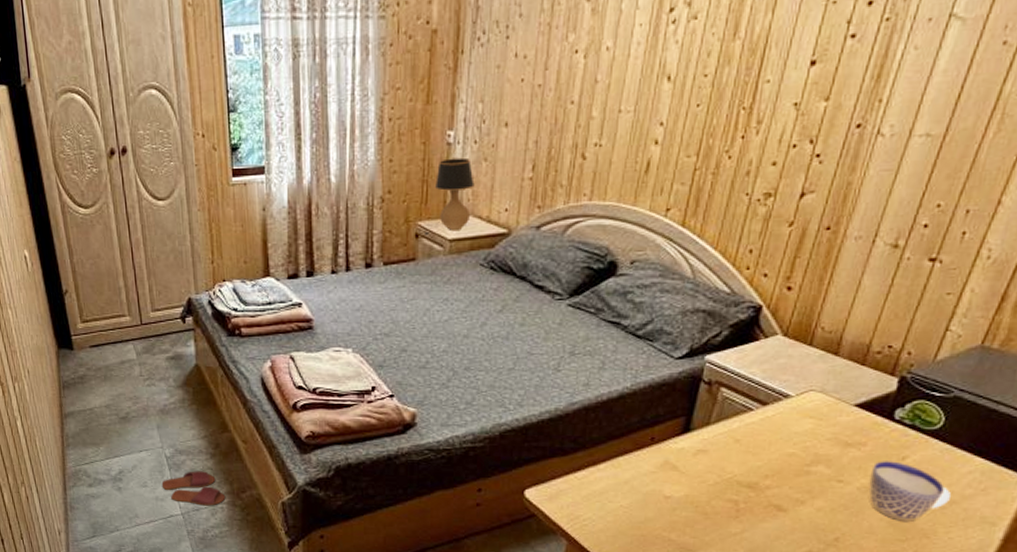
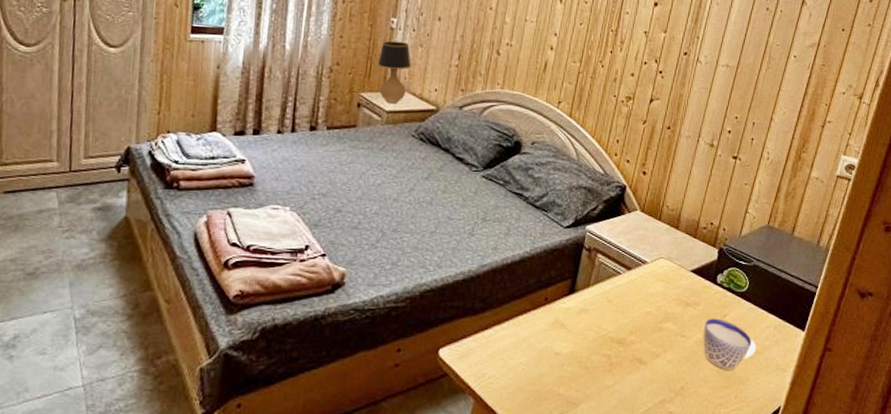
slippers: present [161,471,225,506] -> none [64,334,137,375]

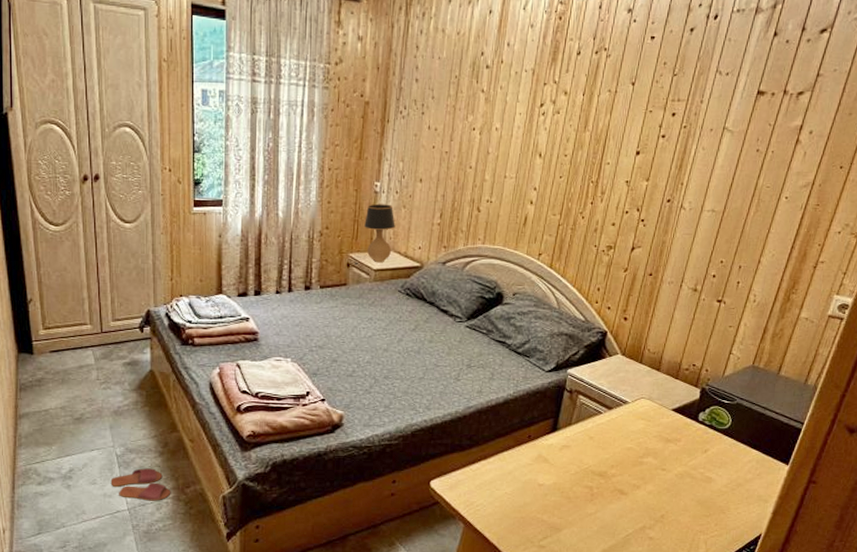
slippers: none [64,334,137,375] -> present [110,468,170,501]
cup: present [702,318,756,371] -> none [683,453,738,502]

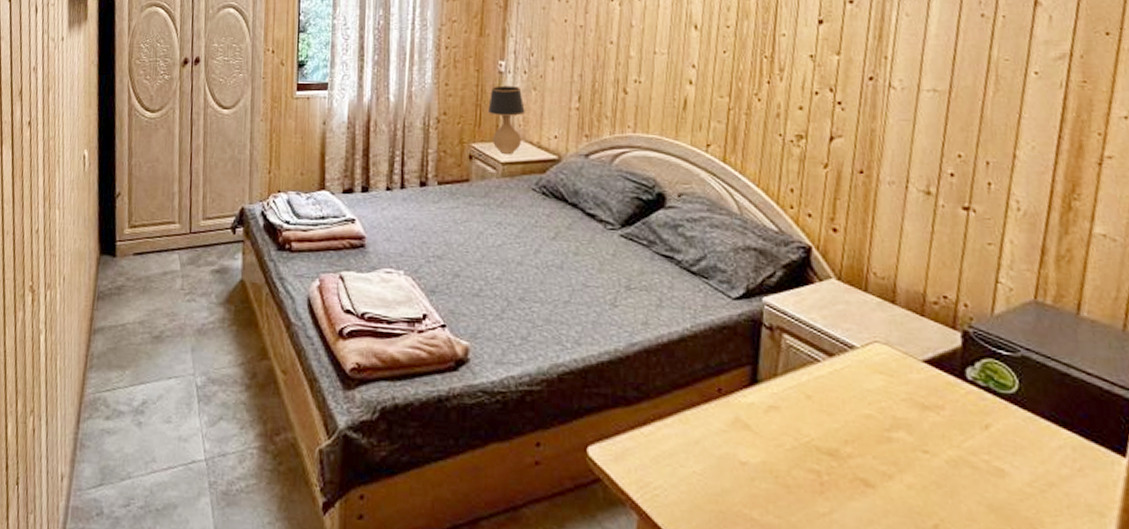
slippers: present [110,468,170,501] -> none [187,405,256,451]

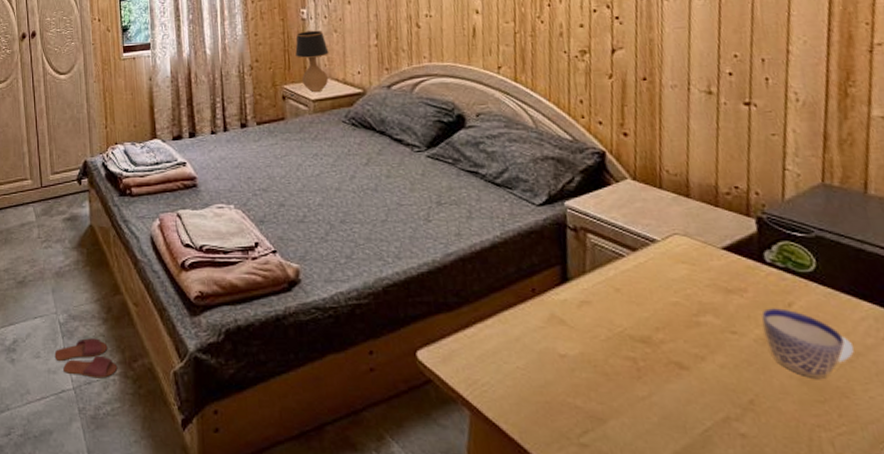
slippers: none [187,405,256,451] -> present [54,338,117,378]
cup: none [956,429,1047,509] -> present [761,308,854,380]

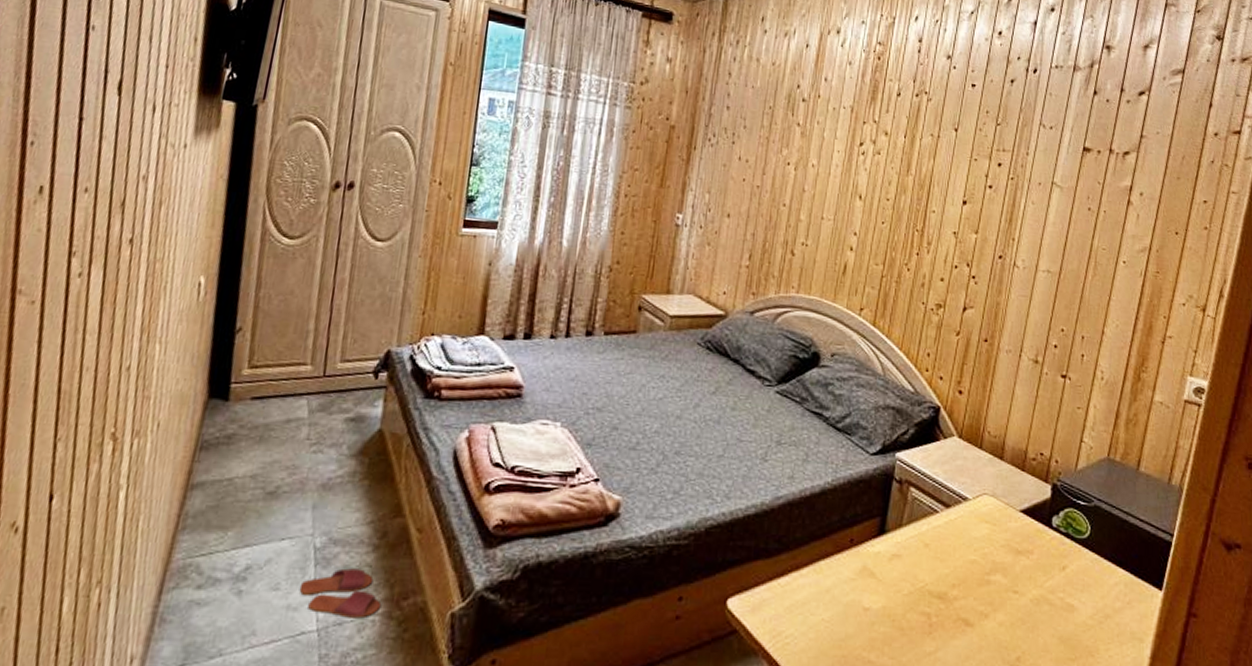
table lamp: present [290,30,329,97] -> none [648,238,698,309]
cup: present [761,308,854,380] -> none [1039,570,1104,639]

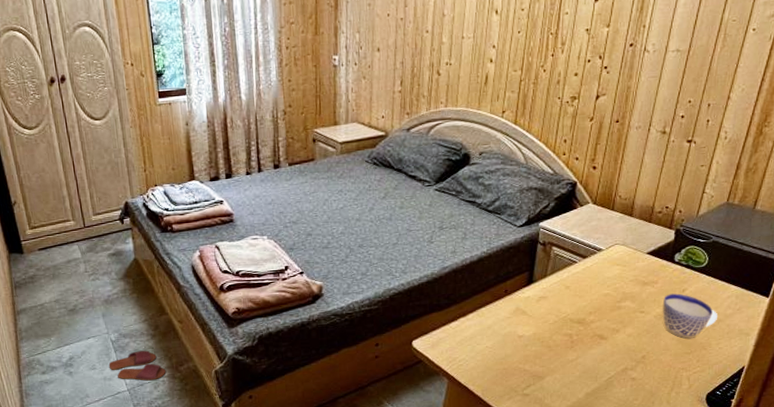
cup: none [1039,570,1104,639] -> present [662,293,717,339]

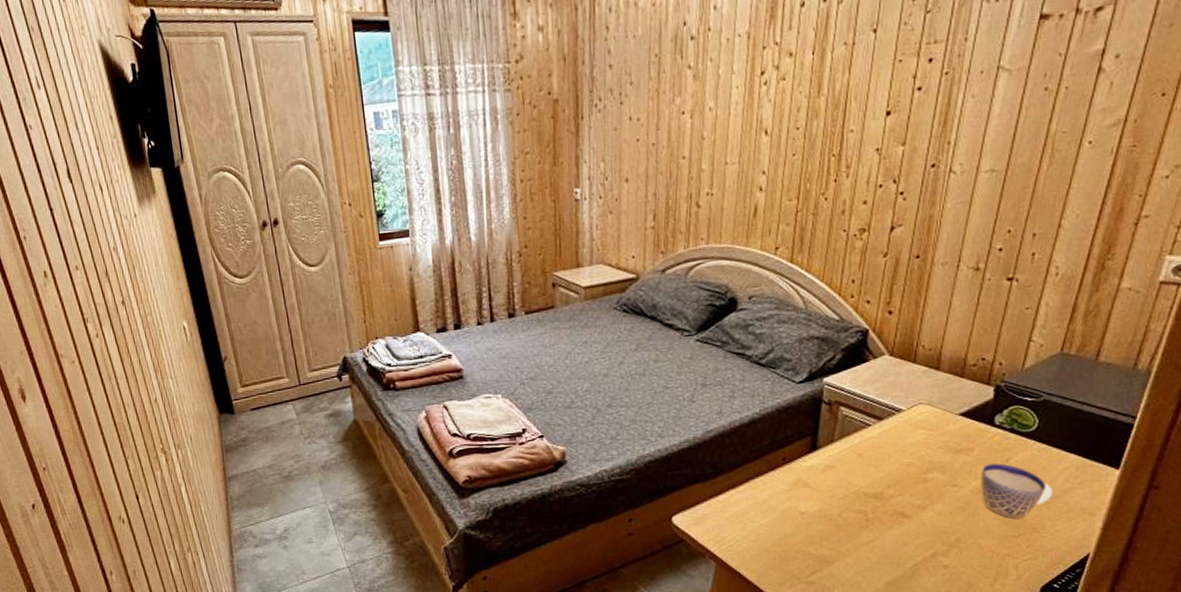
slippers: present [108,350,165,381] -> none [326,523,389,557]

